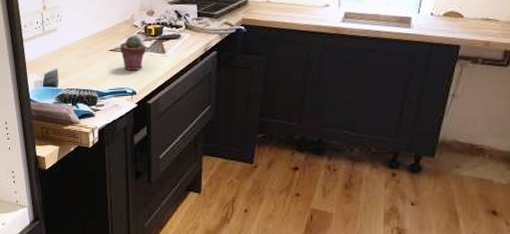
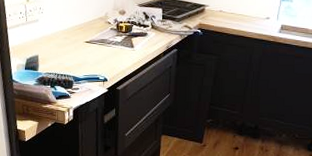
potted succulent: present [120,35,146,71] -> none [95,30,117,61]

